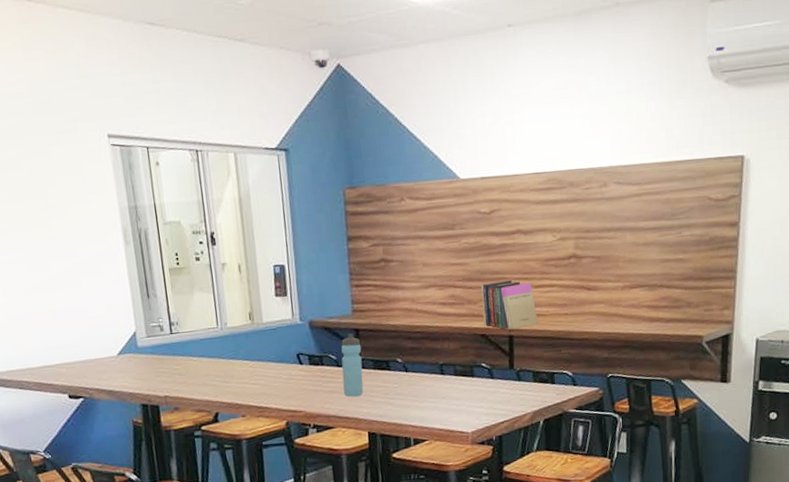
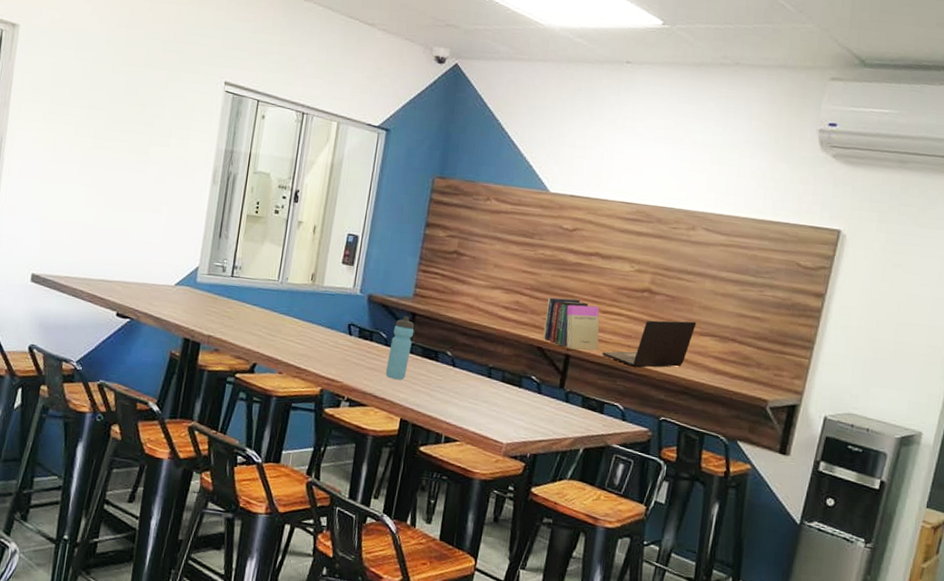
laptop: none [542,276,625,333] -> present [602,320,697,368]

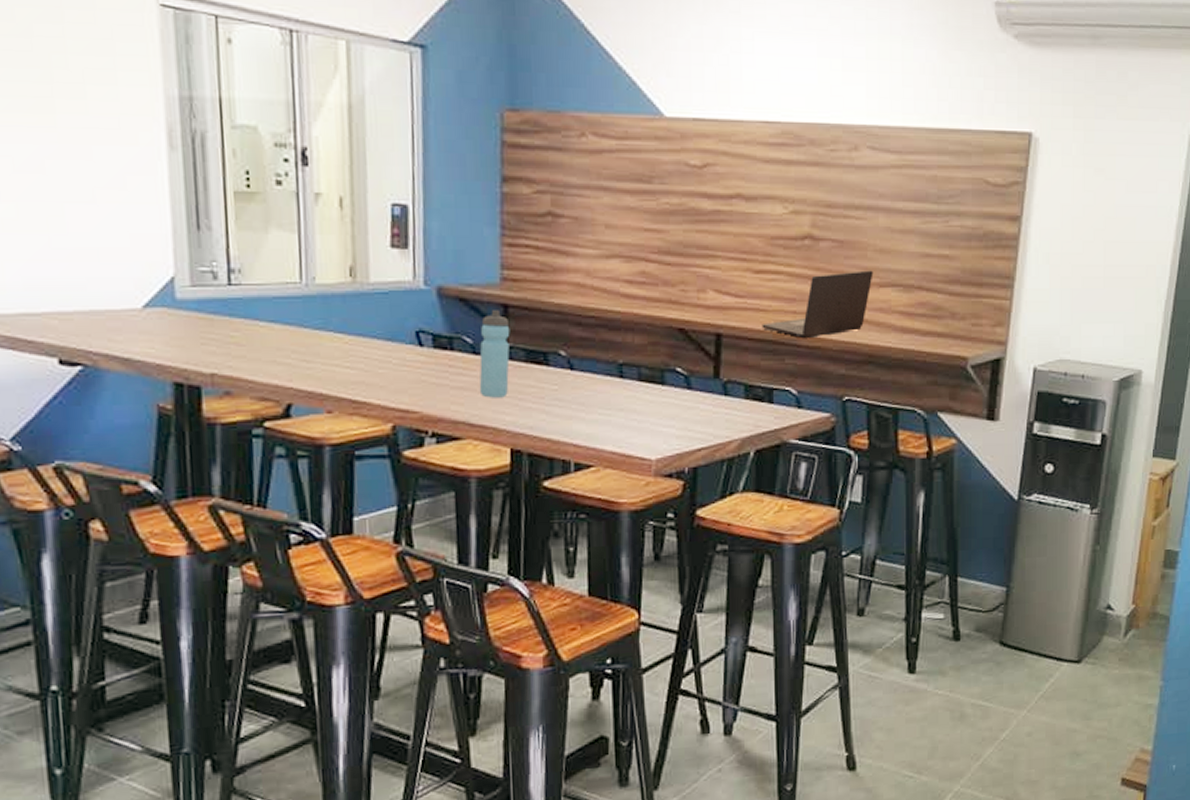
books: present [543,297,600,351] -> none [682,259,757,328]

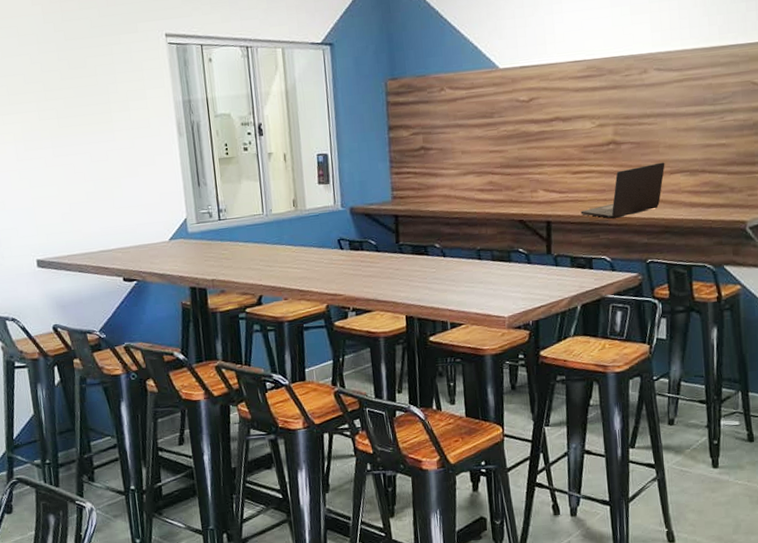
water bottle: present [479,310,510,398] -> none [381,220,402,282]

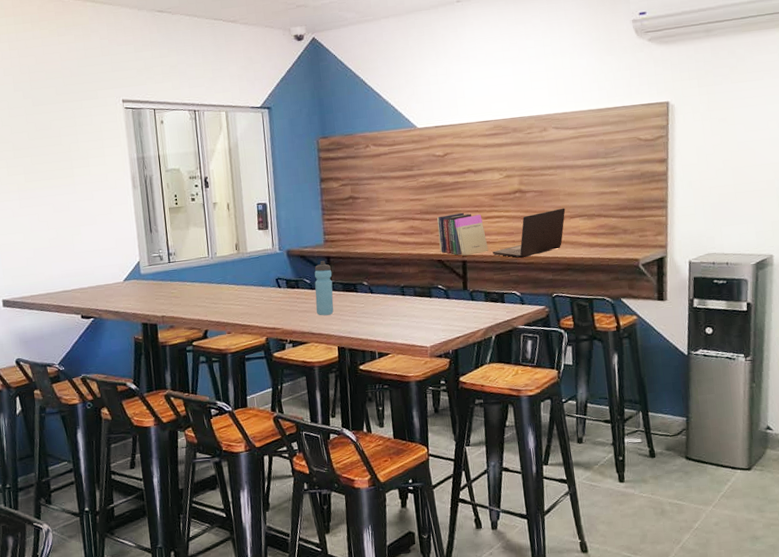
water bottle: none [381,220,402,282] -> present [314,261,334,316]
books: none [519,166,577,217] -> present [437,212,489,257]

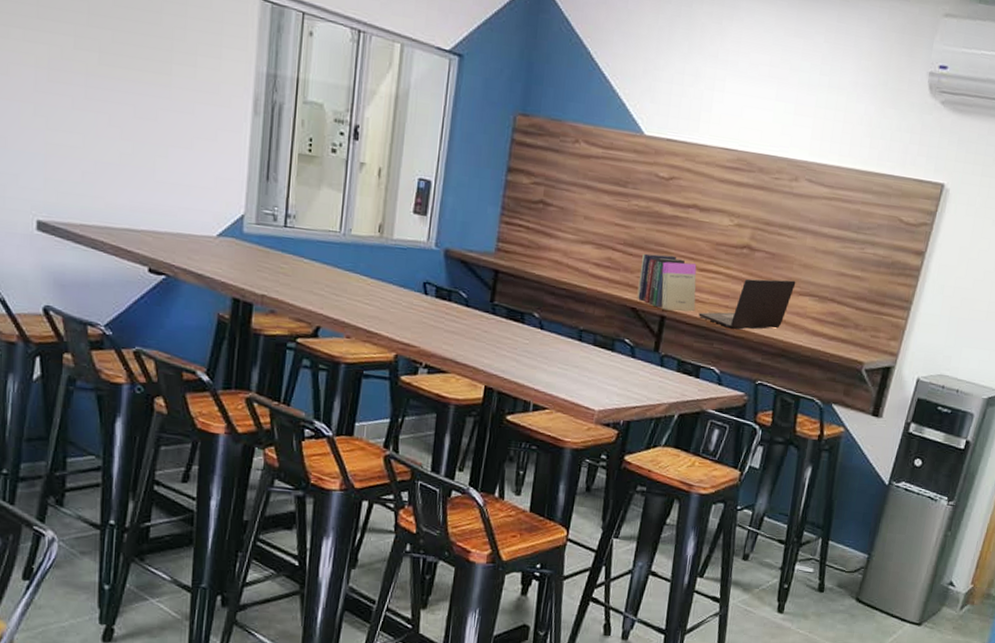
water bottle: present [314,261,334,316] -> none [466,273,498,345]

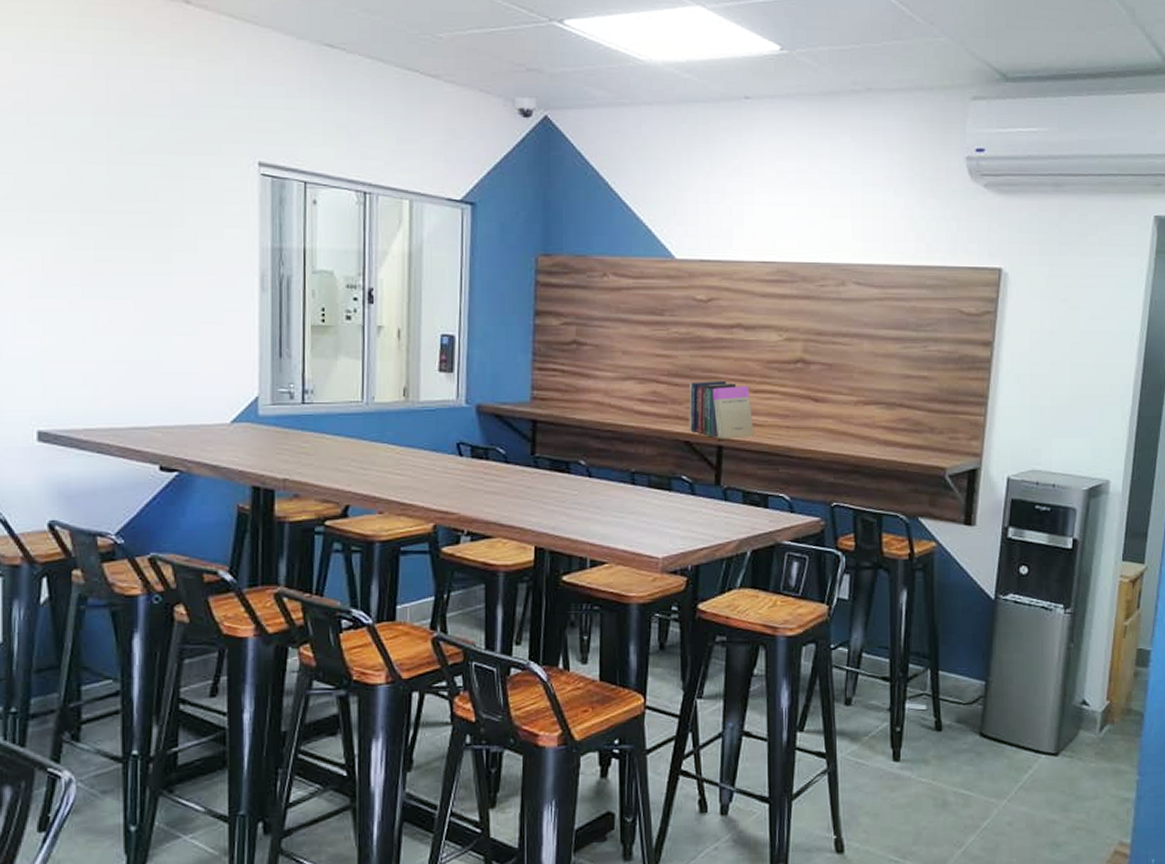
laptop: present [698,278,796,329] -> none [758,390,859,450]

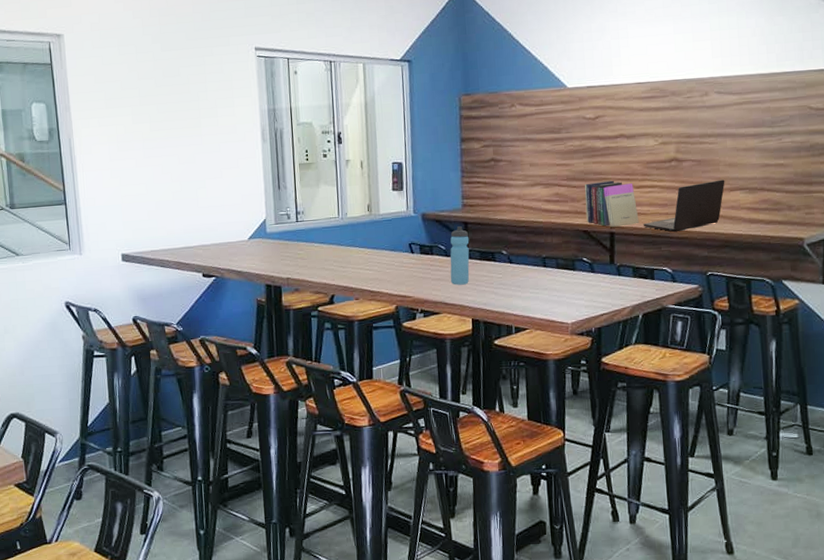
water bottle: none [509,425,538,502] -> present [450,226,470,285]
laptop: none [758,390,859,450] -> present [643,179,725,232]

